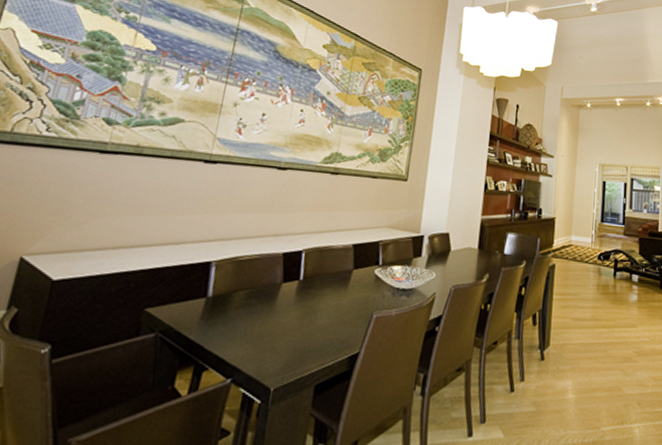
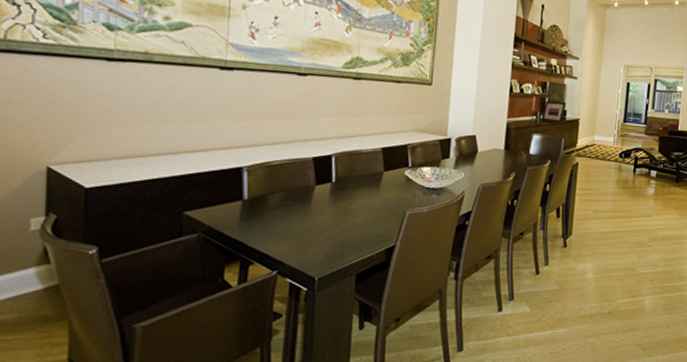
picture frame: none [516,198,542,222] -> present [541,100,567,124]

